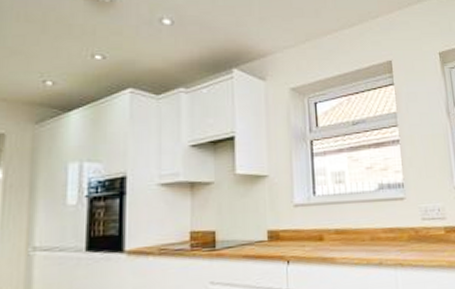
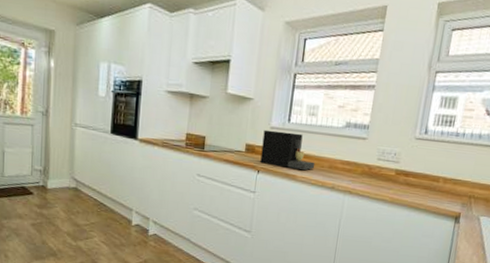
coffee maker: none [286,206,355,251] -> present [260,129,316,171]

